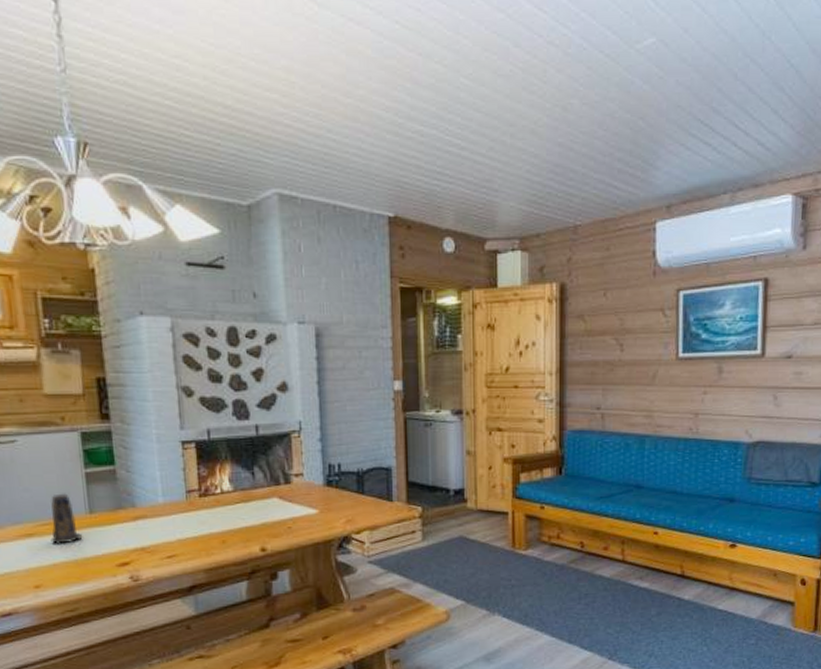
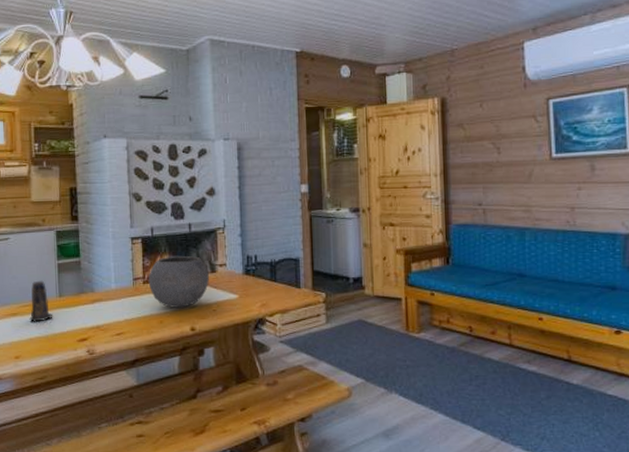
bowl: none [205,463,282,525] -> present [148,255,209,308]

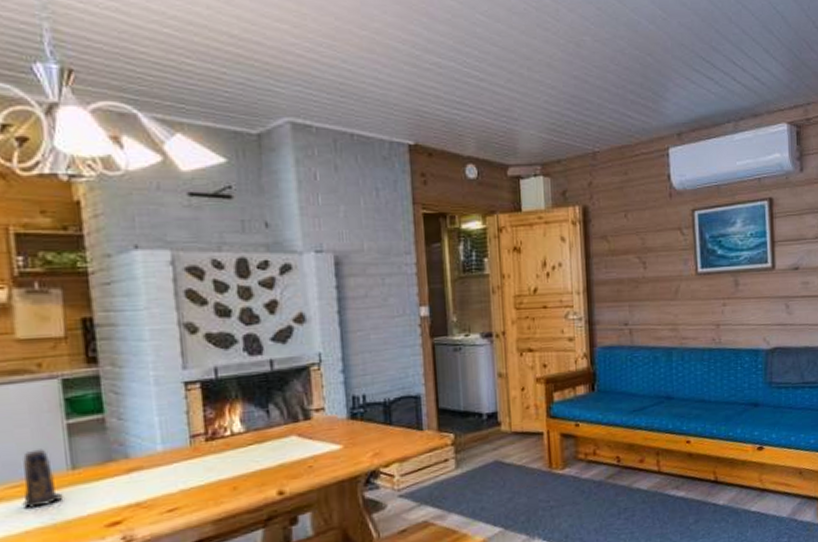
bowl: present [148,255,209,308] -> none [212,401,302,469]

